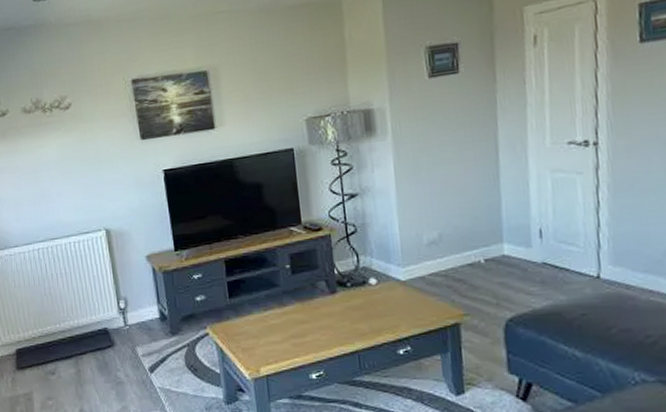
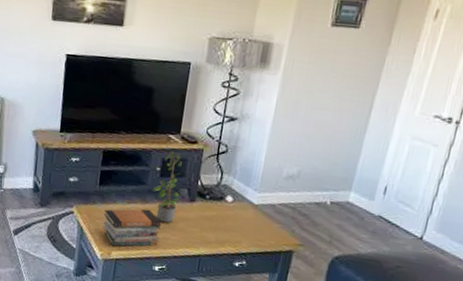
book stack: none [240,312,308,362] -> present [103,209,162,247]
potted plant: none [286,242,320,323] -> present [152,150,182,223]

